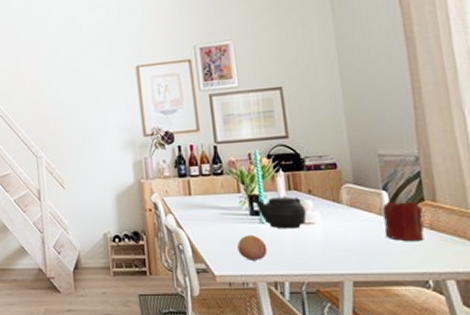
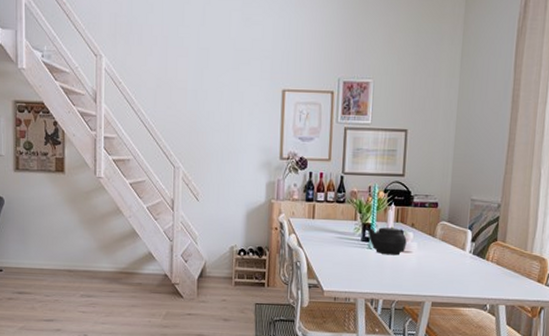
fruit: present [237,234,268,261] -> none [346,257,371,280]
candle: present [383,197,424,242] -> none [463,237,494,273]

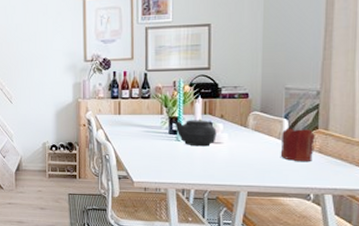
candle: none [463,237,494,273] -> present [280,125,315,162]

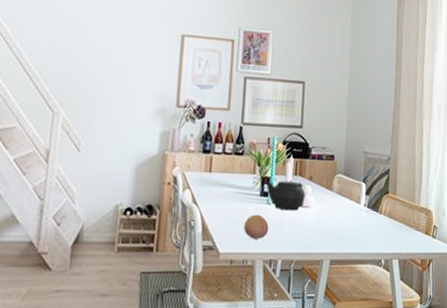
fruit: none [155,150,180,171] -> present [244,214,269,239]
candle: present [280,125,315,162] -> none [358,189,386,227]

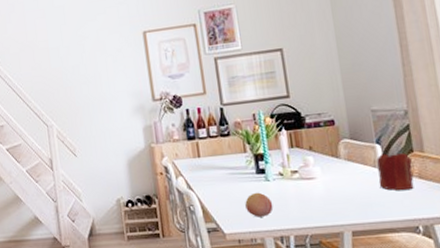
teapot: present [265,181,306,211] -> none [259,153,309,185]
candle: none [358,189,386,227] -> present [377,150,414,191]

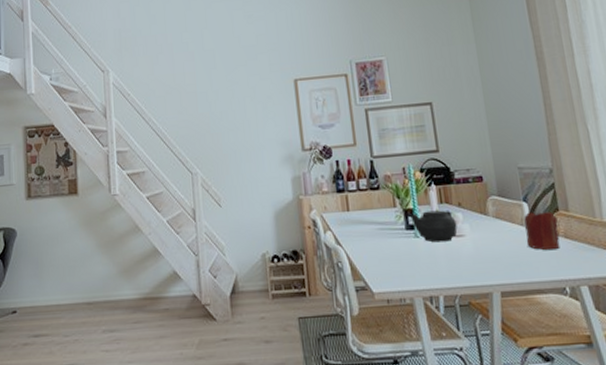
fruit: present [245,192,274,217] -> none [394,249,423,276]
teapot: none [259,153,309,185] -> present [409,209,458,243]

